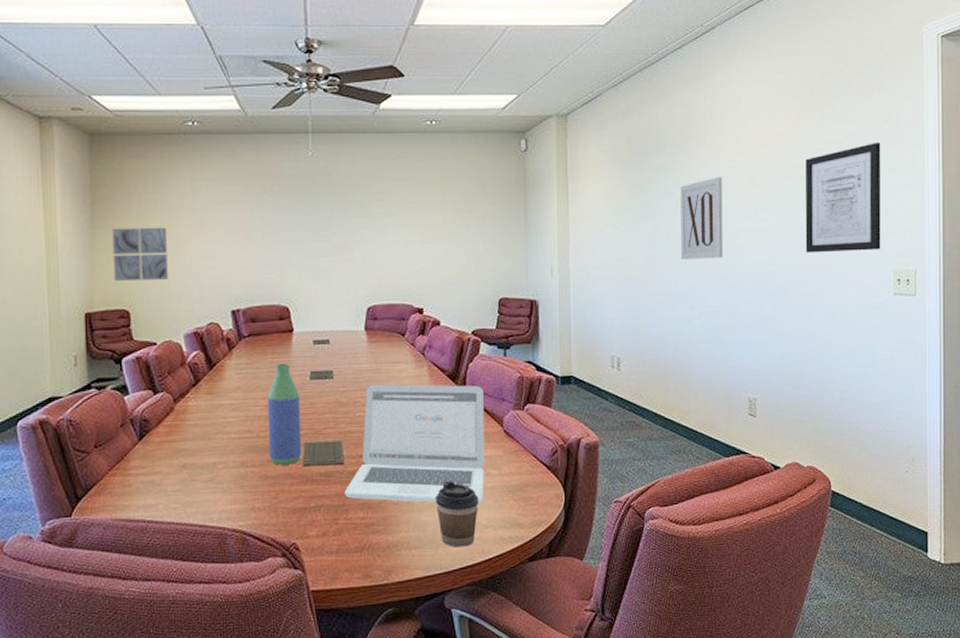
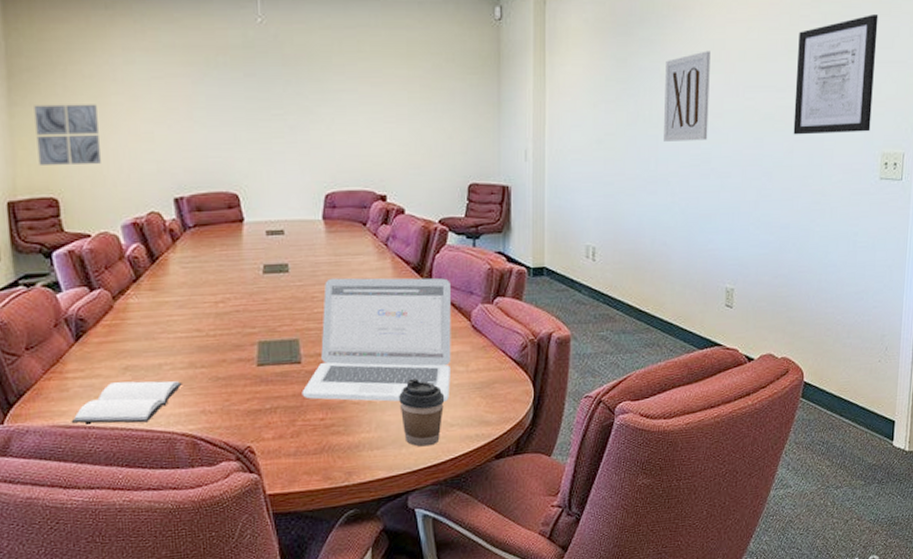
book: none [132,478,234,519] -> present [71,381,182,424]
bottle: present [267,363,302,465] -> none [216,256,256,365]

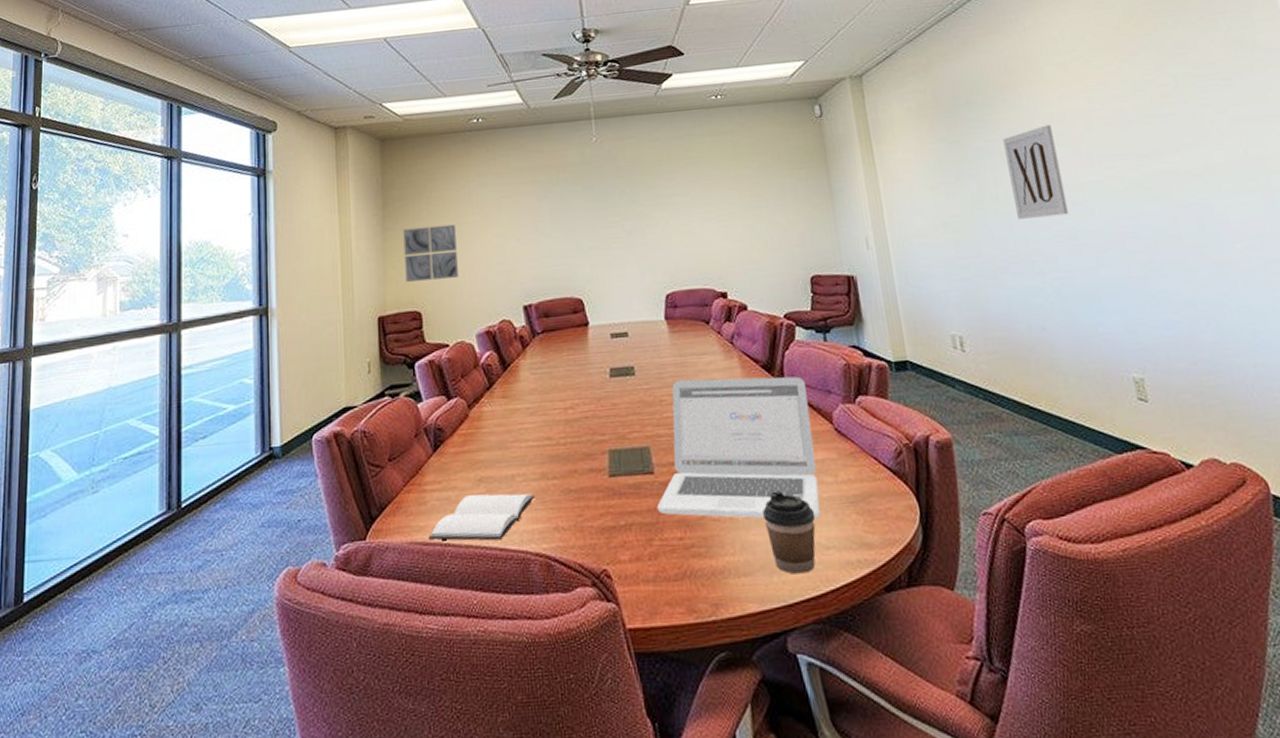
wall art: present [793,15,879,135] -> none [1148,71,1268,202]

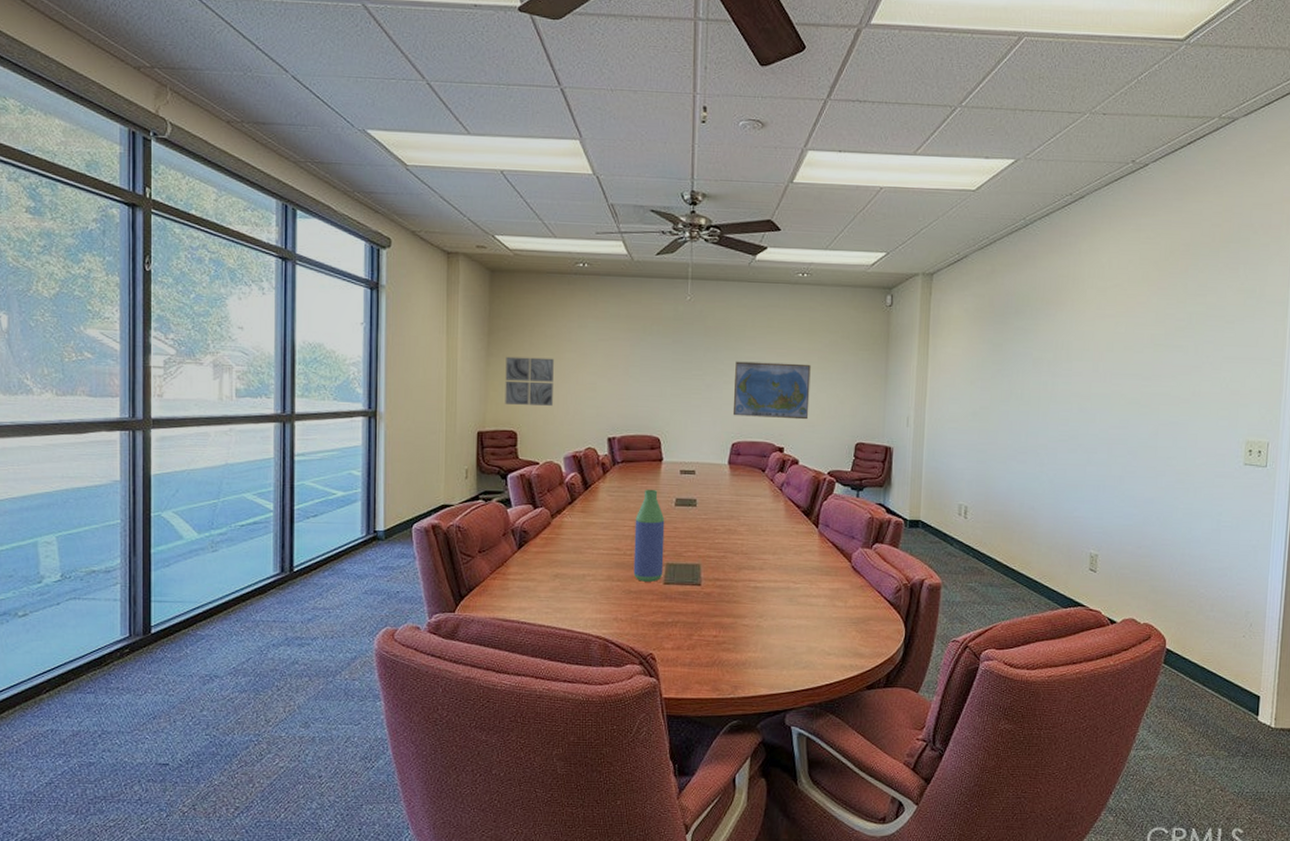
book: present [428,493,534,541] -> none [508,587,600,623]
bottle: none [565,360,607,476] -> present [633,489,665,582]
world map: none [656,193,750,263] -> present [732,361,811,420]
laptop: present [656,376,820,519] -> none [699,514,835,632]
coffee cup: present [763,490,816,574] -> none [783,608,824,671]
wall art: present [1003,124,1069,219] -> none [1034,340,1080,419]

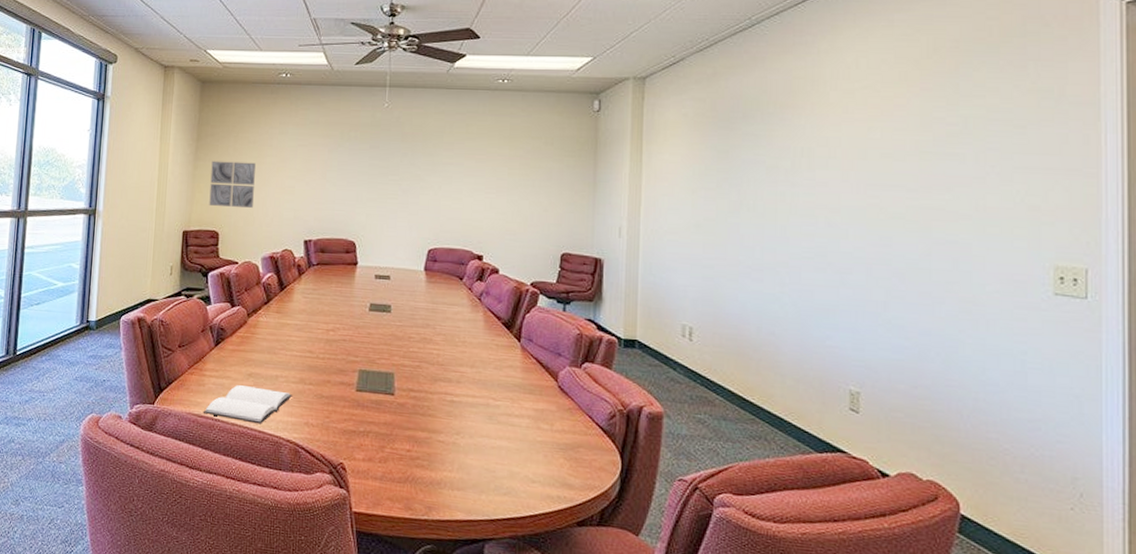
book: none [508,587,600,623] -> present [203,385,292,424]
bottle: present [633,489,665,582] -> none [325,292,359,388]
world map: present [732,361,811,420] -> none [429,167,512,228]

